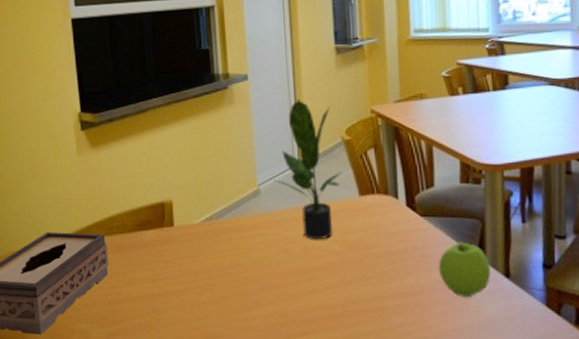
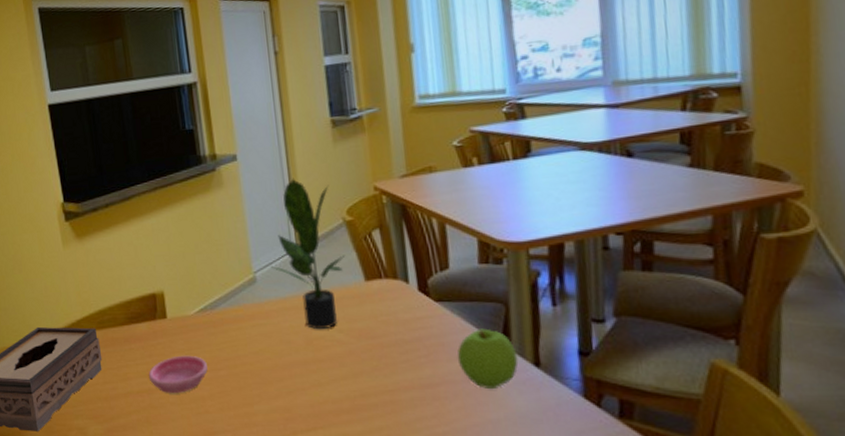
saucer: none [153,262,210,298] -> present [148,355,208,393]

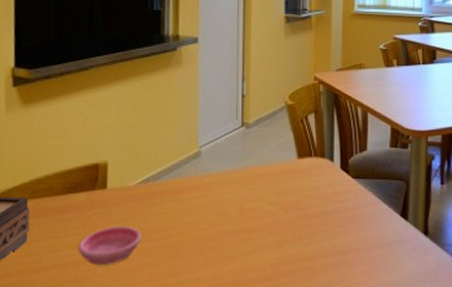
potted plant: present [270,178,346,329] -> none [215,63,284,201]
apple: present [457,328,519,388] -> none [365,202,412,254]

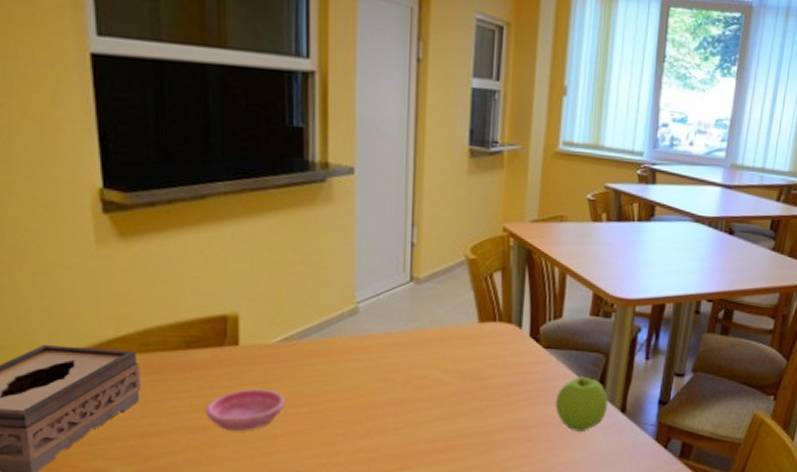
apple: none [365,202,412,254] -> present [555,376,609,431]

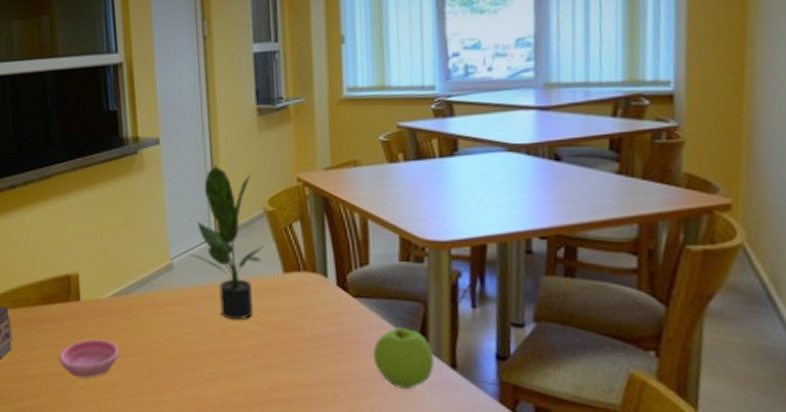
potted plant: none [377,204,462,368] -> present [188,165,265,319]

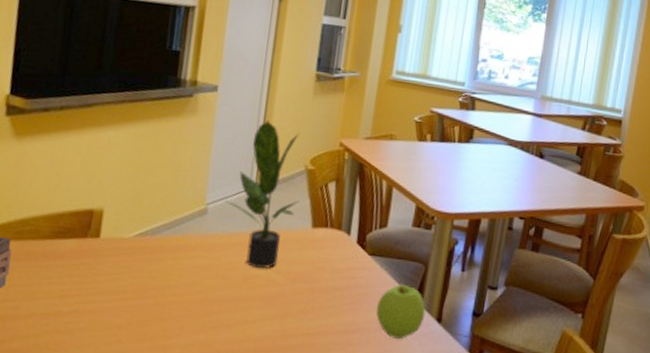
saucer: present [58,339,119,377] -> none [61,279,133,319]

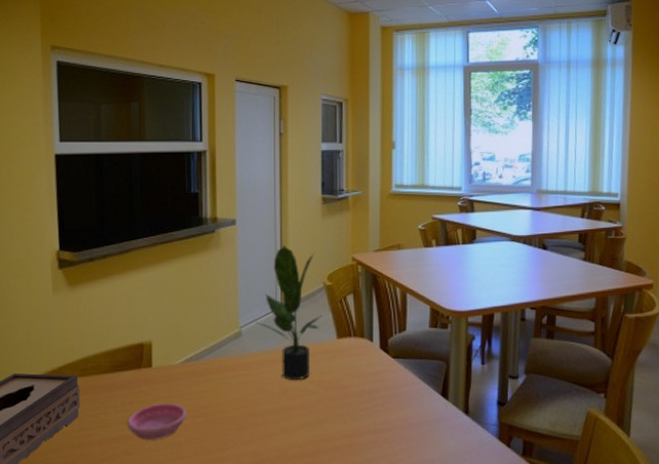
saucer: none [61,279,133,319] -> present [126,403,186,439]
apple: present [376,284,426,339] -> none [406,382,453,433]

